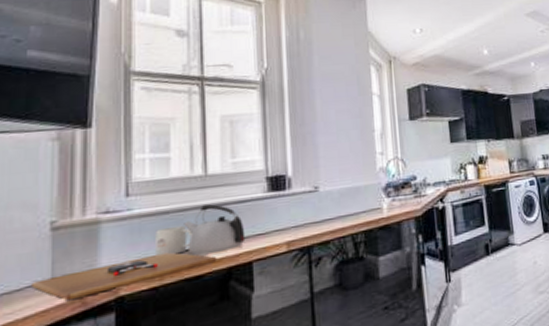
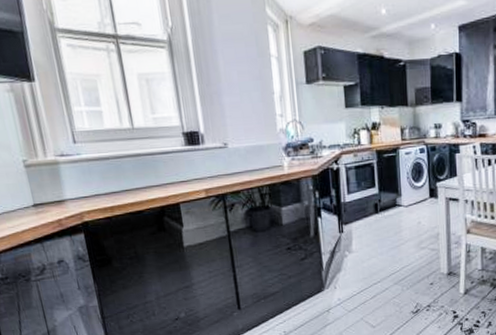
cutting board: present [31,252,217,301] -> none [21,190,152,222]
mug: present [154,225,193,255] -> none [101,169,130,193]
kettle: present [184,204,246,257] -> none [122,153,172,197]

